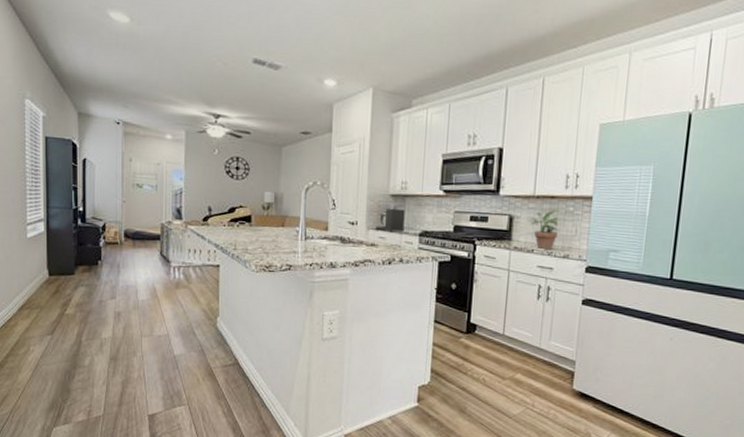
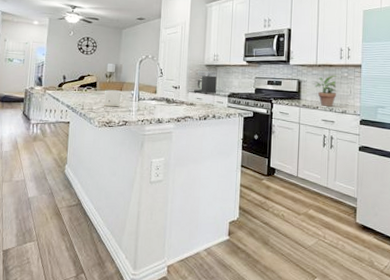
mug: none [261,225,289,247] -> present [103,90,126,107]

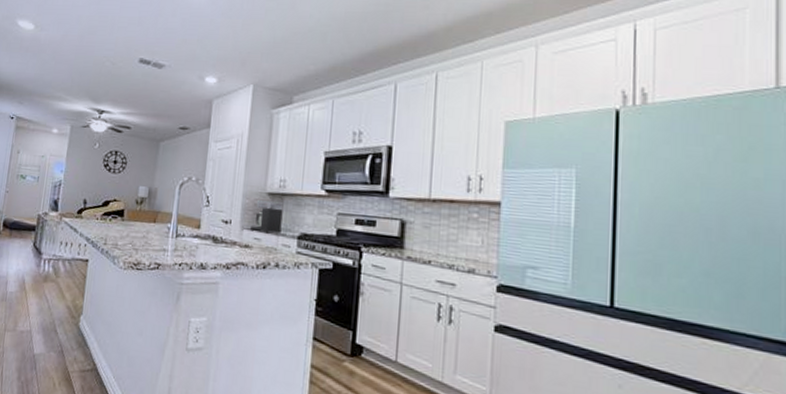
mug: present [103,90,126,107] -> none [131,220,160,244]
potted plant: present [314,75,338,107] -> none [425,215,463,263]

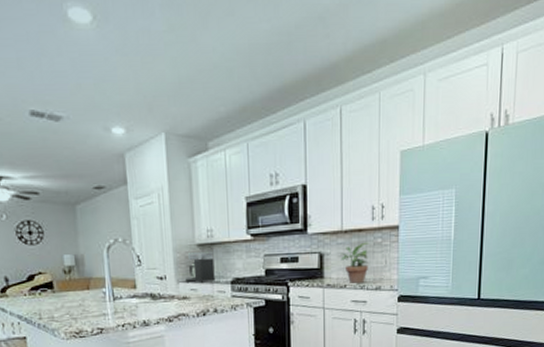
potted plant: none [425,215,463,263] -> present [340,242,370,284]

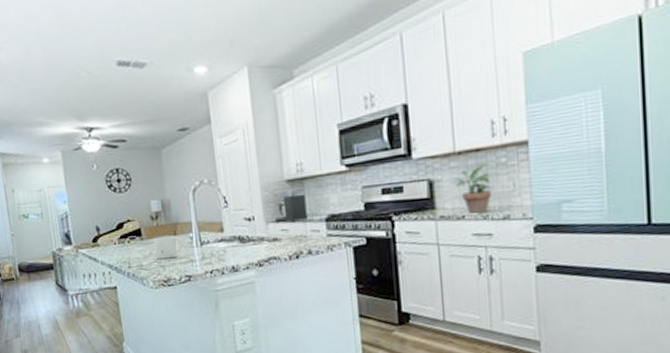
mug: none [65,289,96,312] -> present [153,235,183,260]

